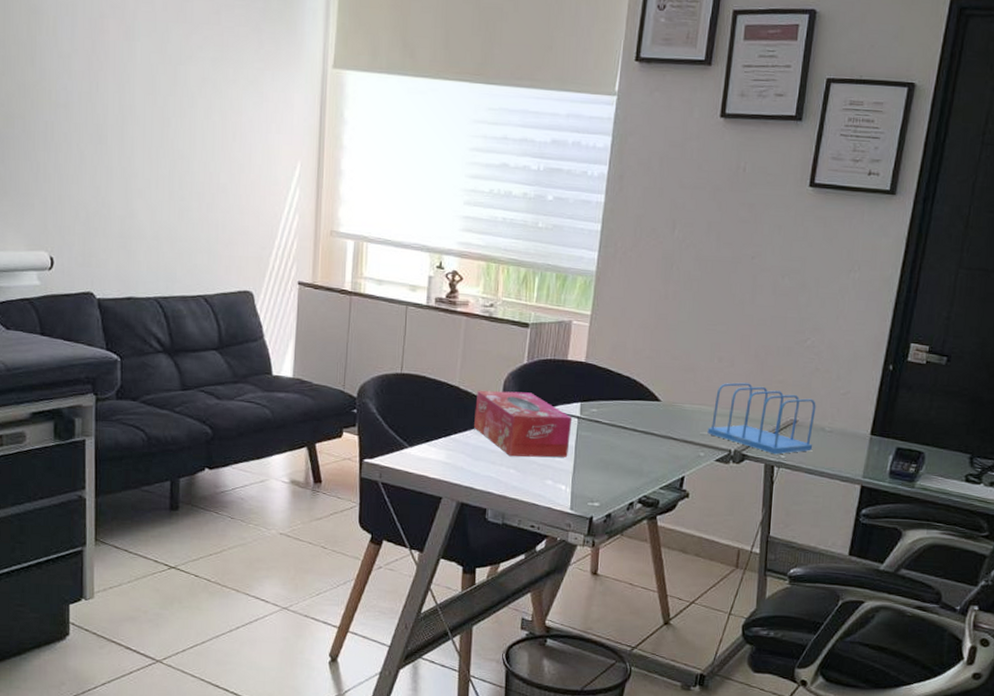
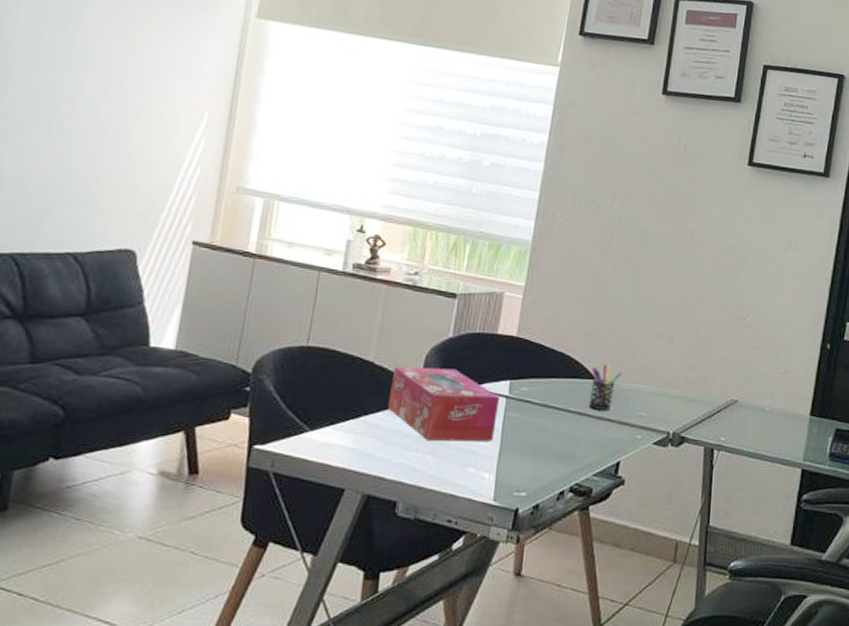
pen holder: none [654,387,685,430] -> present [588,365,623,410]
file sorter: present [707,382,816,455] -> none [645,360,756,437]

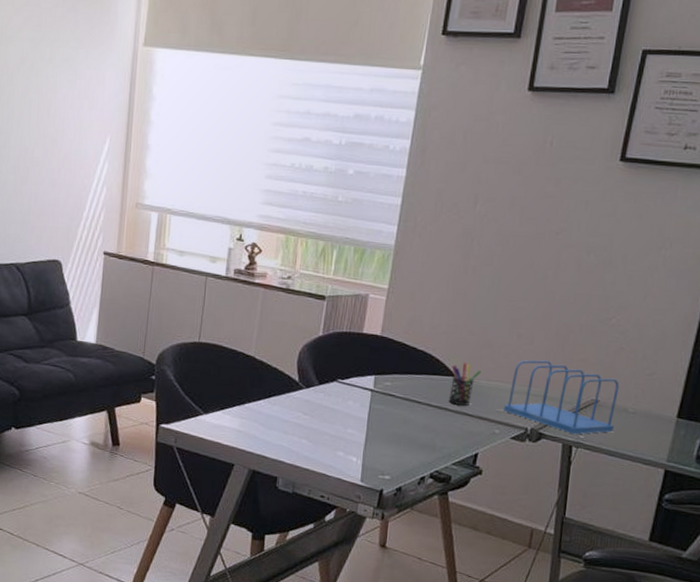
tissue box: present [388,366,500,442] -> none [268,361,366,430]
file sorter: none [645,360,756,437] -> present [503,360,619,435]

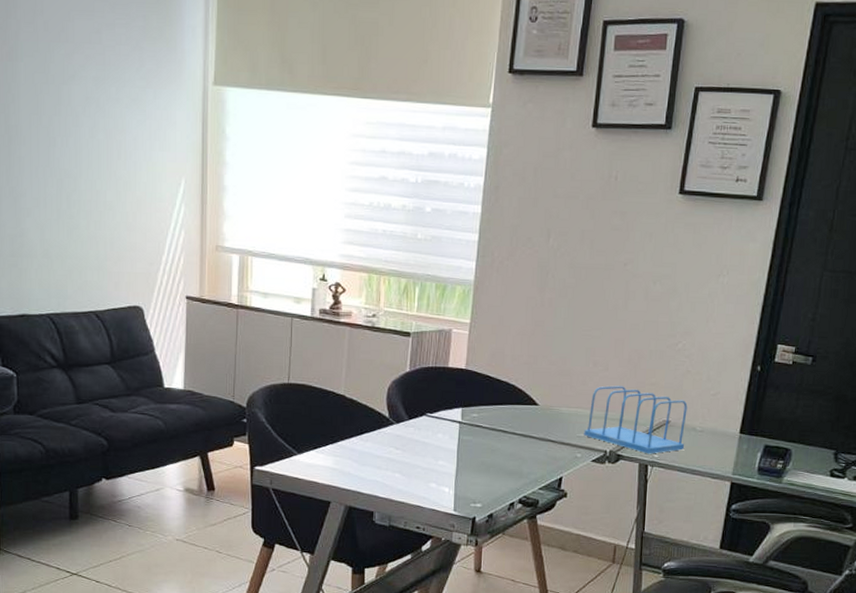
pen holder: present [448,363,482,406] -> none [532,392,562,432]

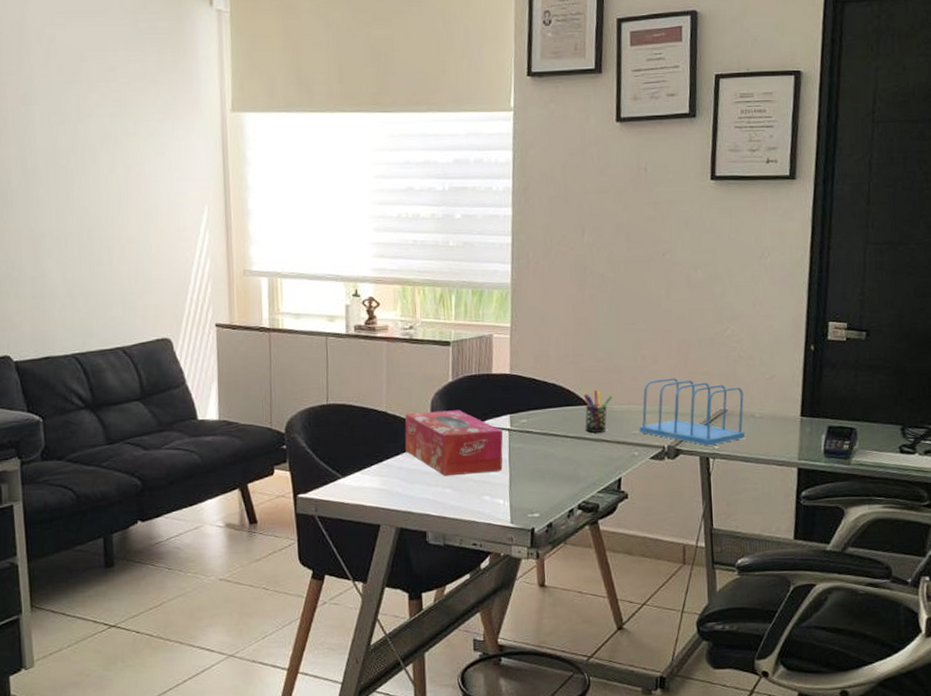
tissue box: none [360,398,454,462] -> present [405,410,504,477]
pen holder: none [532,392,562,432] -> present [583,390,613,433]

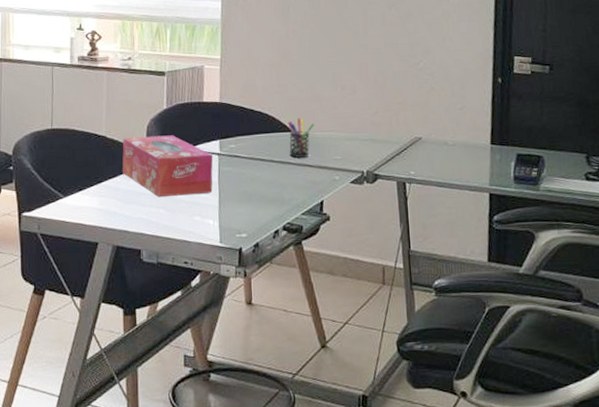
file sorter: present [639,378,745,446] -> none [339,107,439,172]

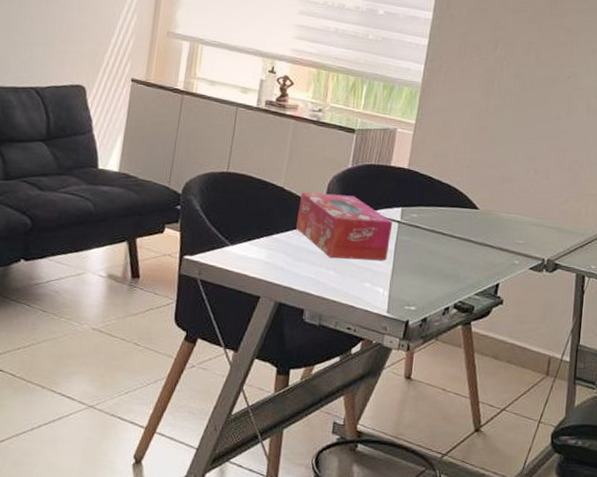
pen holder: present [287,118,315,158] -> none [471,196,502,237]

